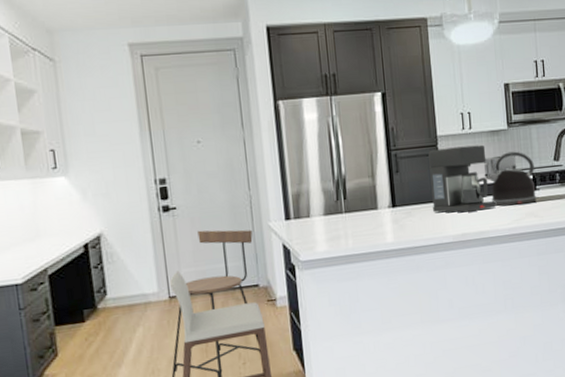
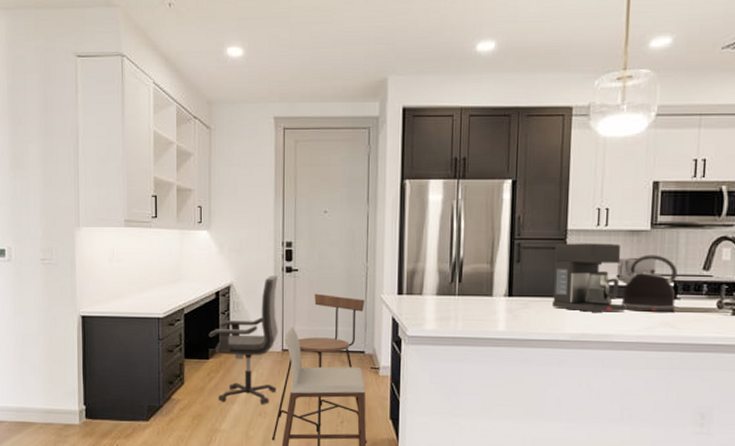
office chair: none [81,217,169,368] -> present [208,276,278,404]

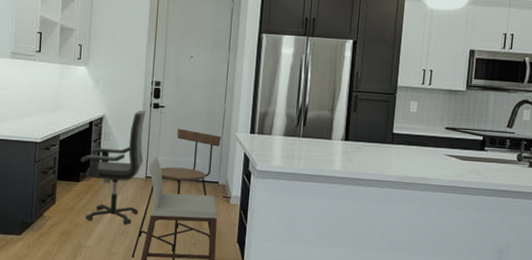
coffee maker: present [551,243,625,312] -> none [381,97,442,160]
toaster: present [616,257,656,279] -> none [435,113,469,131]
kettle: present [620,254,679,313] -> none [438,111,486,163]

